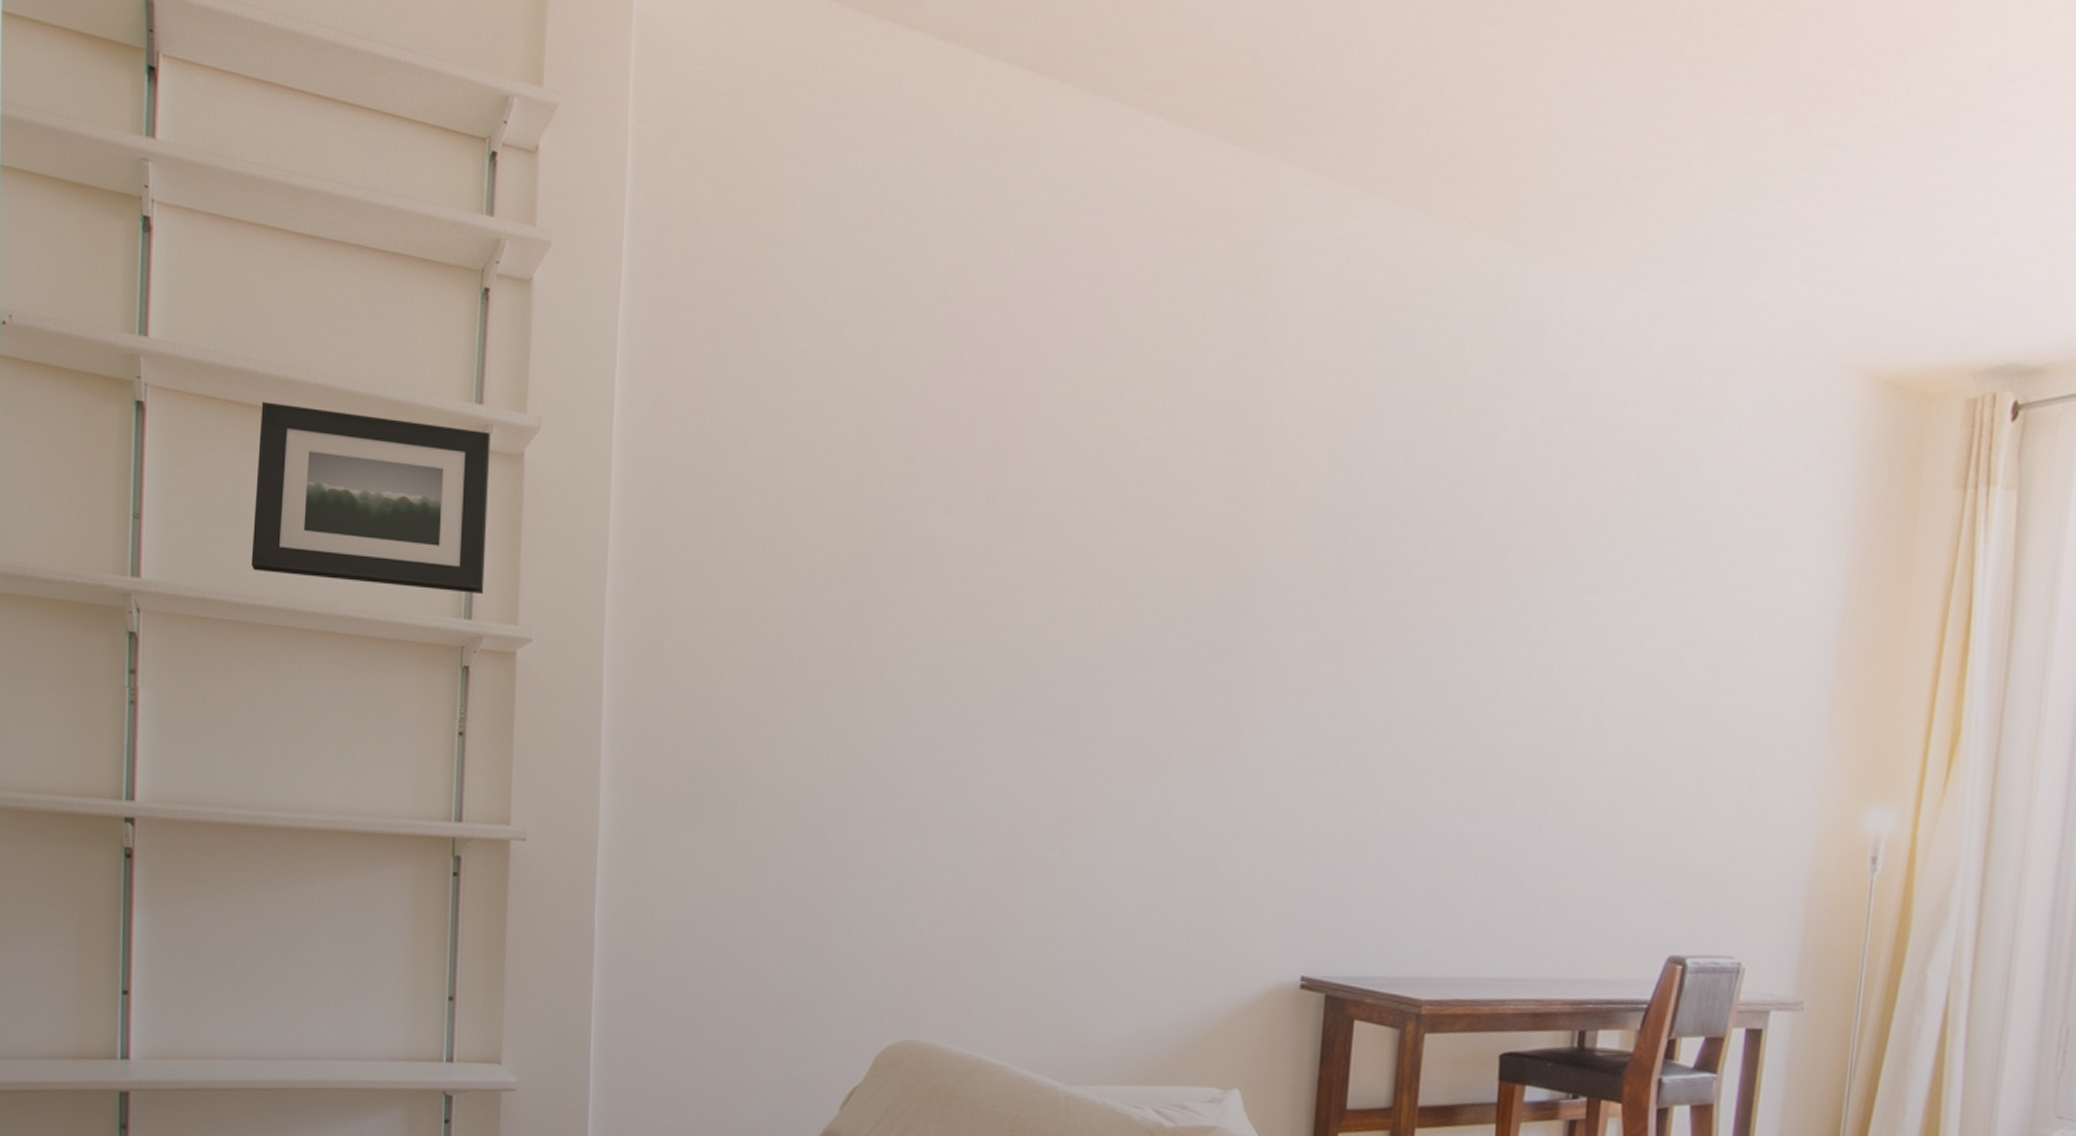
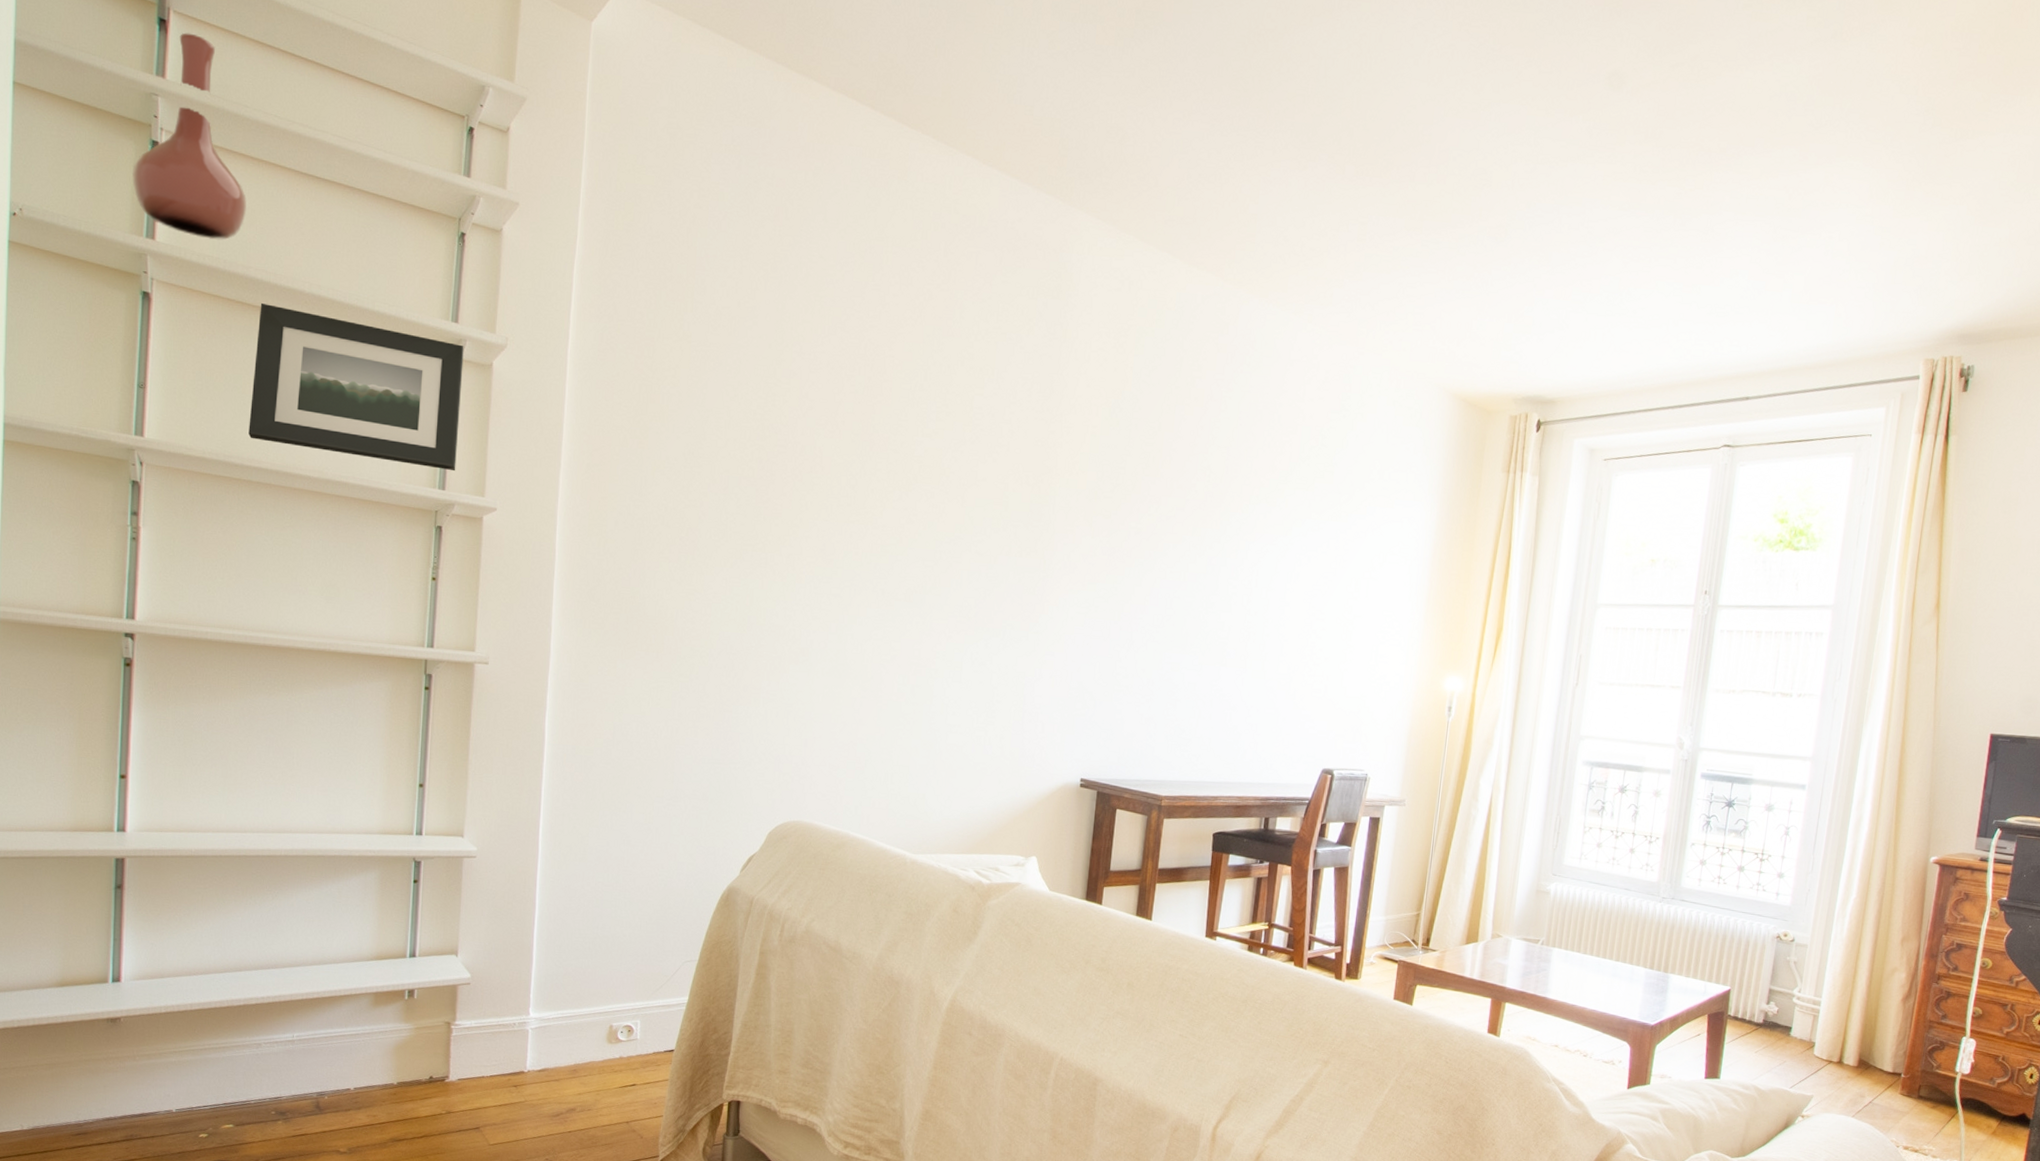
vase: none [123,79,245,330] -> present [132,32,247,241]

